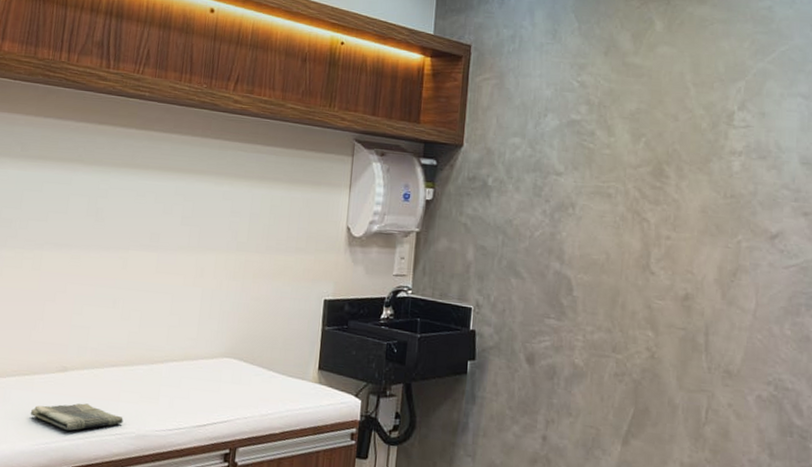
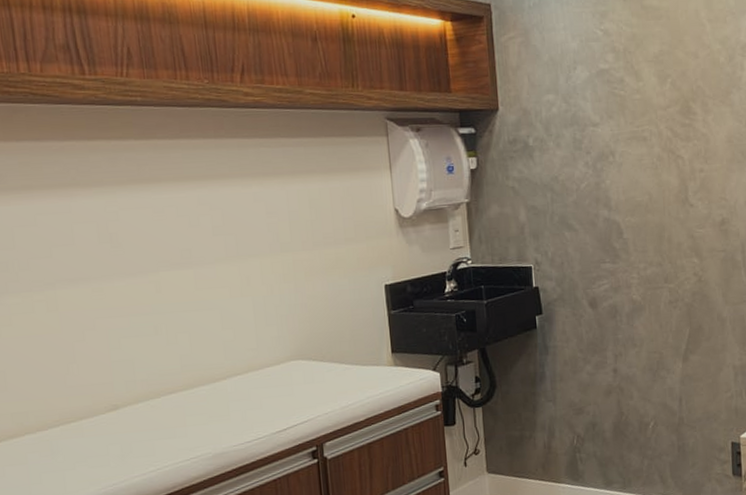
dish towel: present [30,403,123,431] -> none [87,436,196,467]

